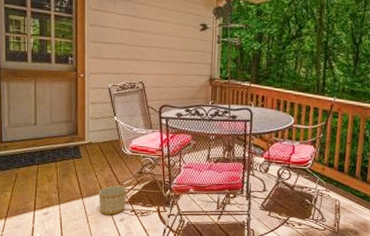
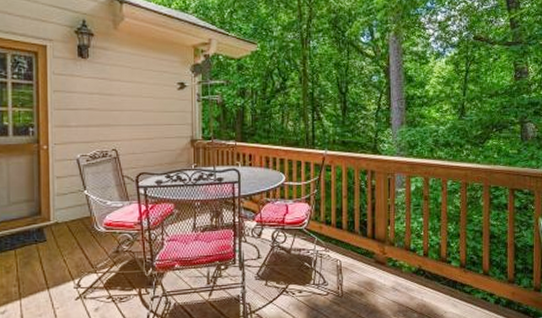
planter: present [99,186,127,215] -> none [68,270,102,306]

